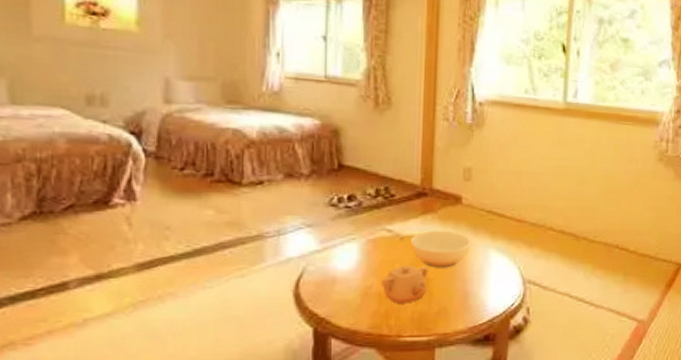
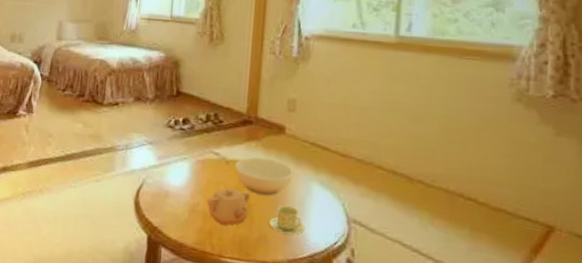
cup and saucer: none [449,275,484,303] -> present [269,205,306,235]

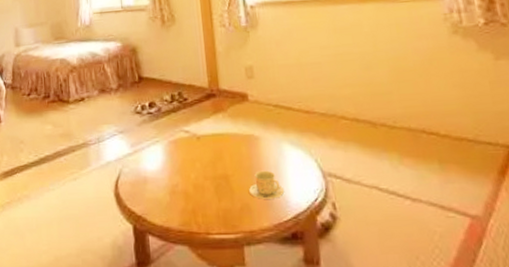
teapot: present [207,188,251,225] -> none [185,163,228,201]
bowl: present [234,157,294,195] -> none [206,127,264,165]

